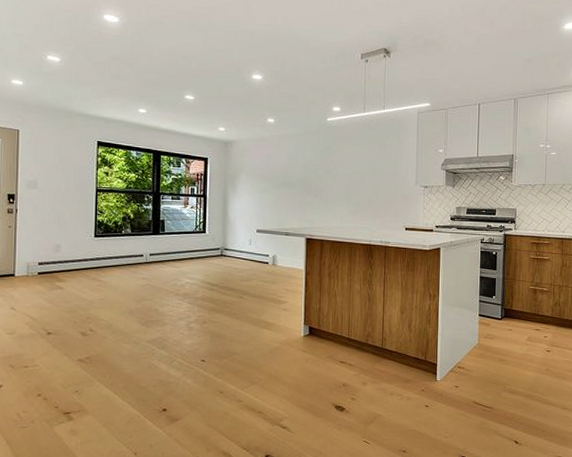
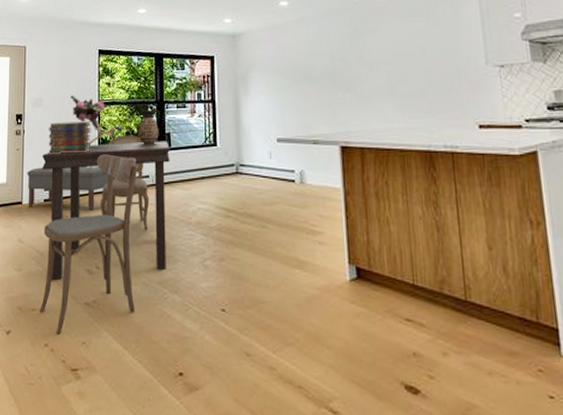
bench: none [20,244,104,283] -> present [27,167,108,211]
dining chair: none [33,235,133,386] -> present [40,154,138,334]
dining table: none [36,226,163,342] -> present [42,140,170,281]
book stack: none [43,204,88,233] -> present [48,121,91,154]
bouquet: none [67,180,120,228] -> present [71,94,123,147]
dining chair: none [95,219,143,299] -> present [100,135,150,230]
ceramic jug: none [134,199,156,228] -> present [138,109,160,144]

